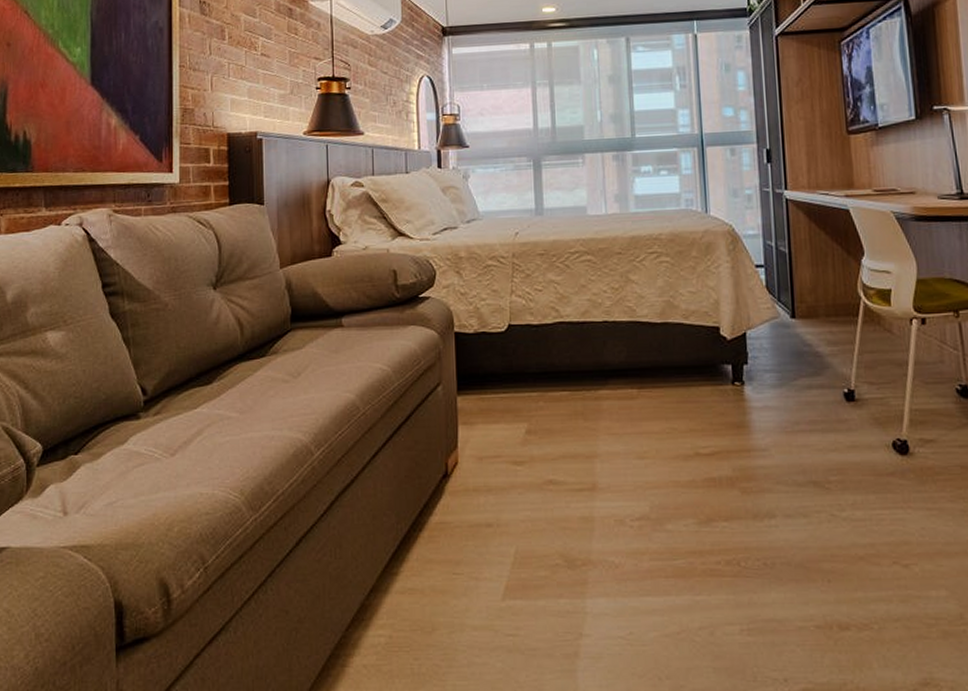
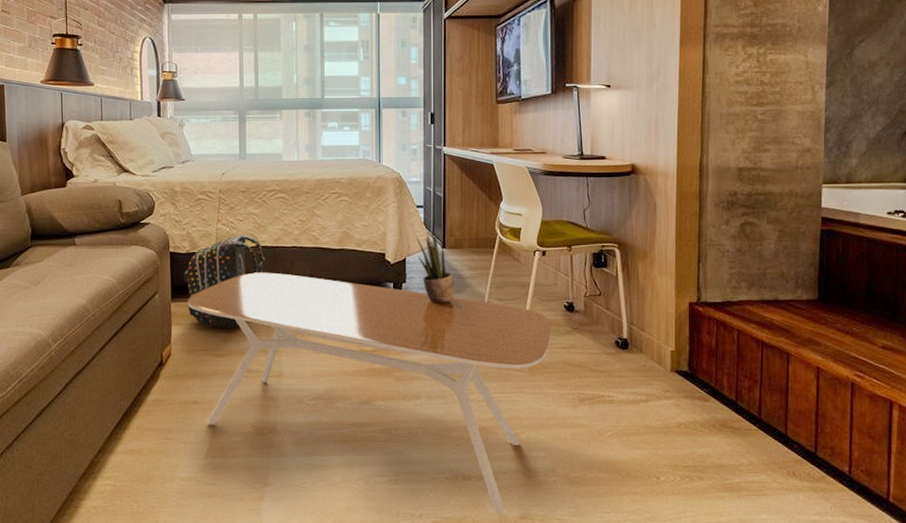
backpack: none [472,309,570,429] -> present [184,235,265,329]
coffee table: none [476,354,943,679] -> present [187,272,552,514]
potted plant: none [757,295,812,390] -> present [416,230,455,303]

